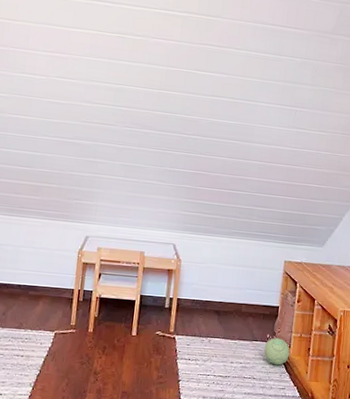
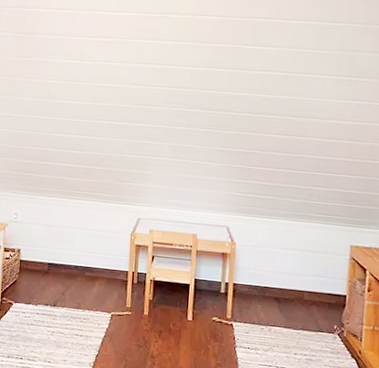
plush toy: present [264,338,290,365] -> none [331,329,361,360]

